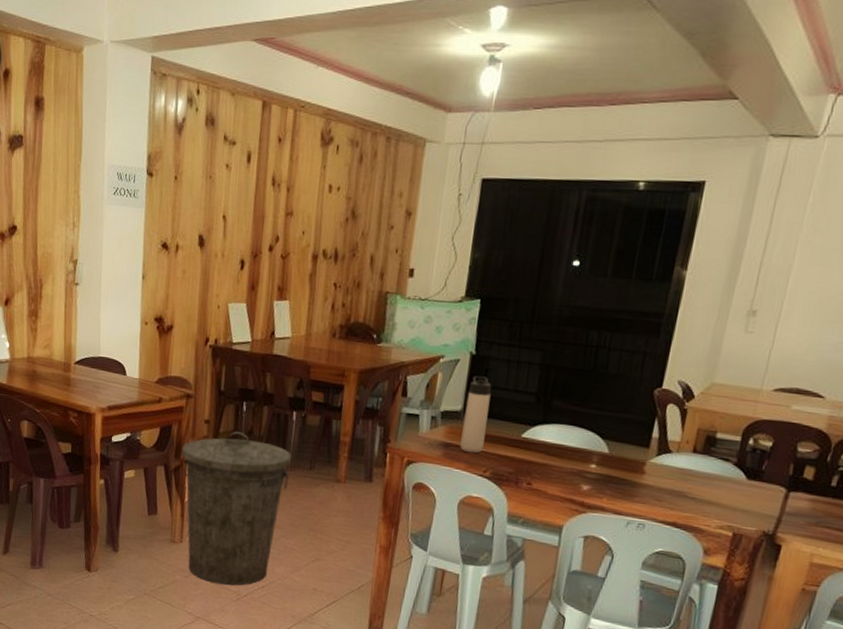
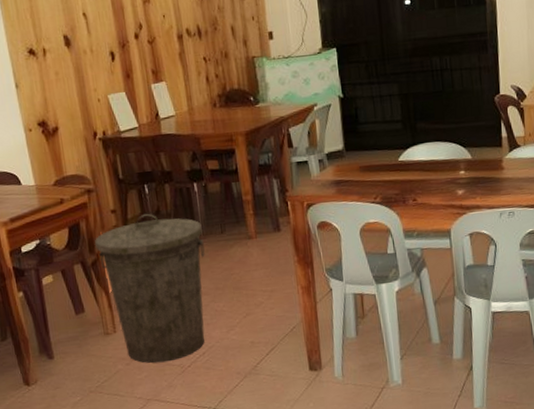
thermos bottle: present [460,376,492,454] -> none [344,115,369,185]

